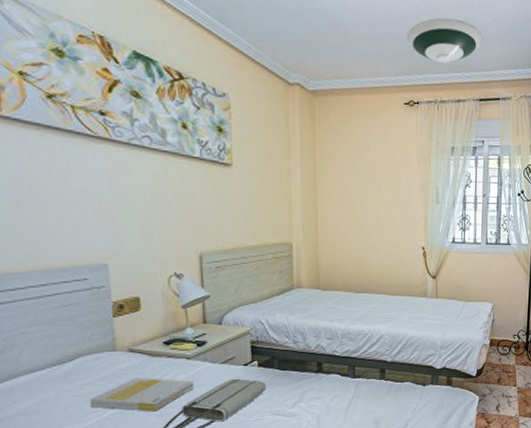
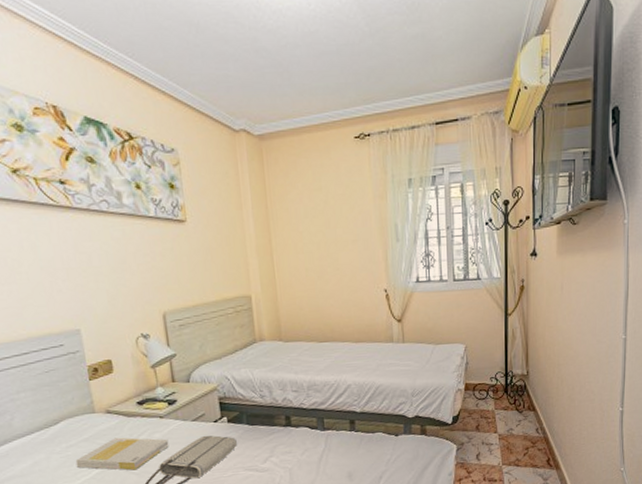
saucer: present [407,17,482,63] -> none [352,37,434,88]

